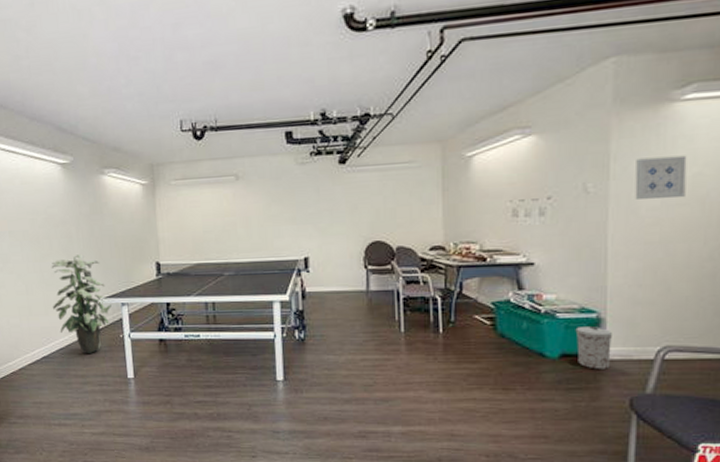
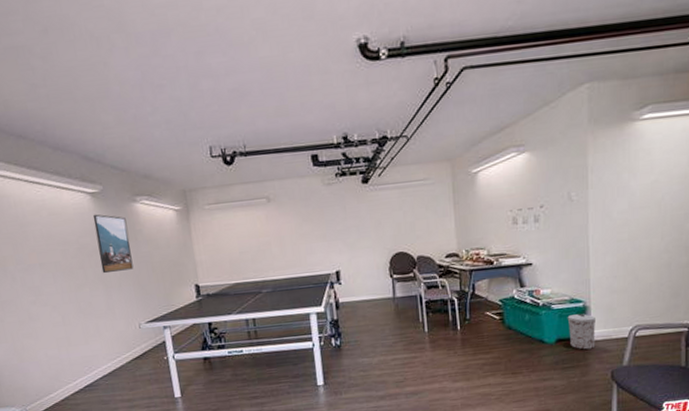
indoor plant: present [51,254,111,353] -> none [87,282,153,378]
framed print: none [62,184,97,245] -> present [93,214,134,274]
wall art: present [635,155,687,200] -> none [608,166,647,205]

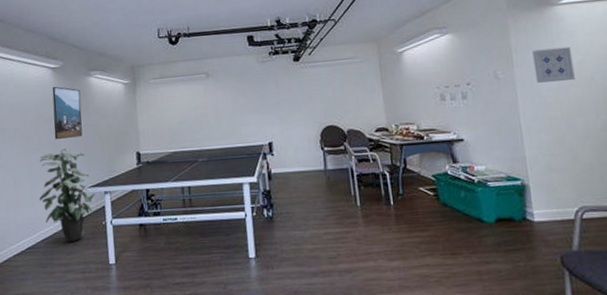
indoor plant: none [87,282,153,378] -> present [39,148,95,242]
trash can: present [567,314,597,350] -> none [505,192,540,231]
wall art: none [608,166,647,205] -> present [532,47,575,83]

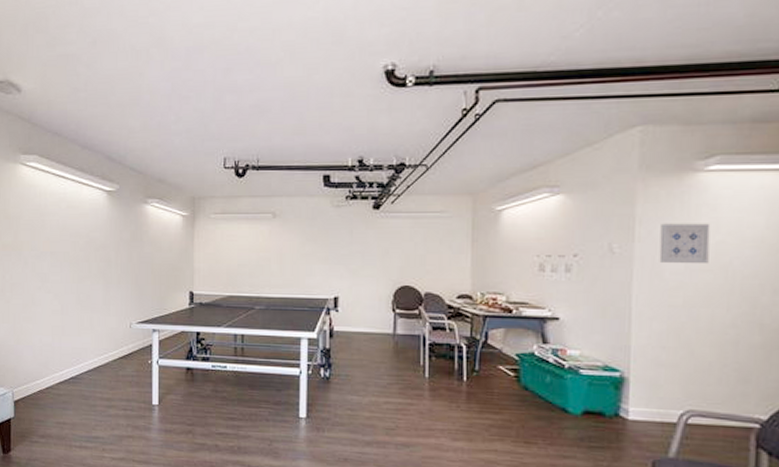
indoor plant: present [39,148,95,242] -> none [86,279,143,377]
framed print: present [52,86,83,140] -> none [105,211,135,269]

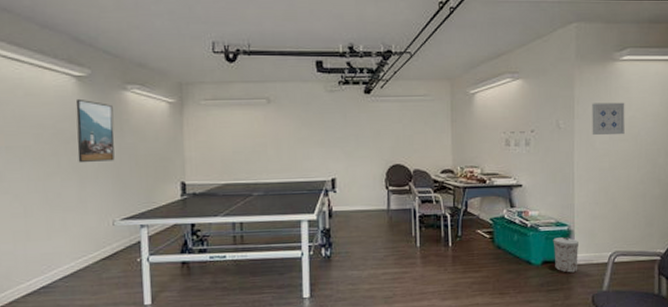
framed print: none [105,211,135,269] -> present [75,98,115,163]
trash can: none [598,385,636,430] -> present [553,237,580,273]

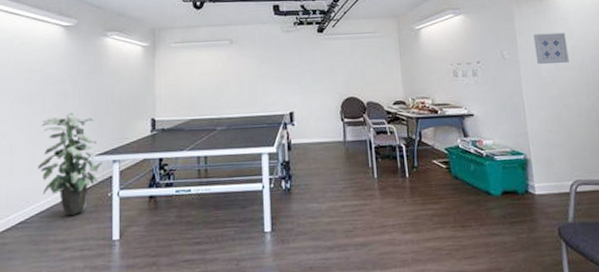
indoor plant: none [57,173,129,281] -> present [38,112,102,216]
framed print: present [75,98,115,163] -> none [61,45,94,103]
trash can: present [553,237,580,273] -> none [510,166,540,204]

